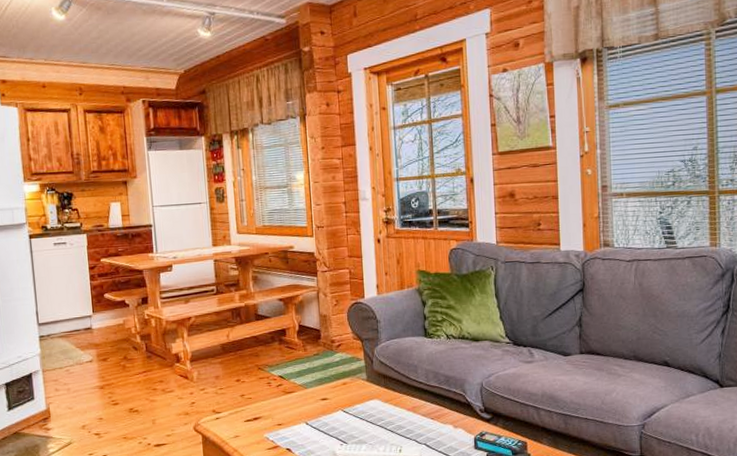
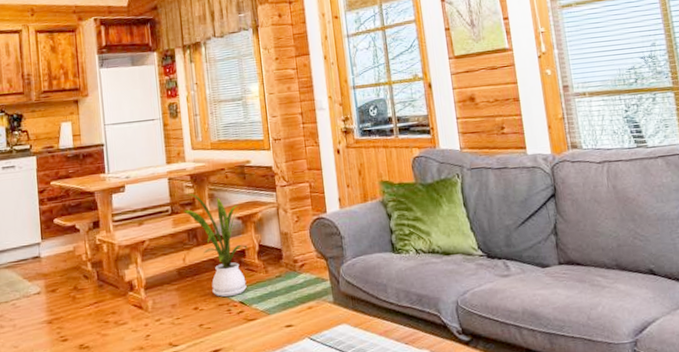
house plant: none [228,275,288,371] -> present [184,194,248,297]

